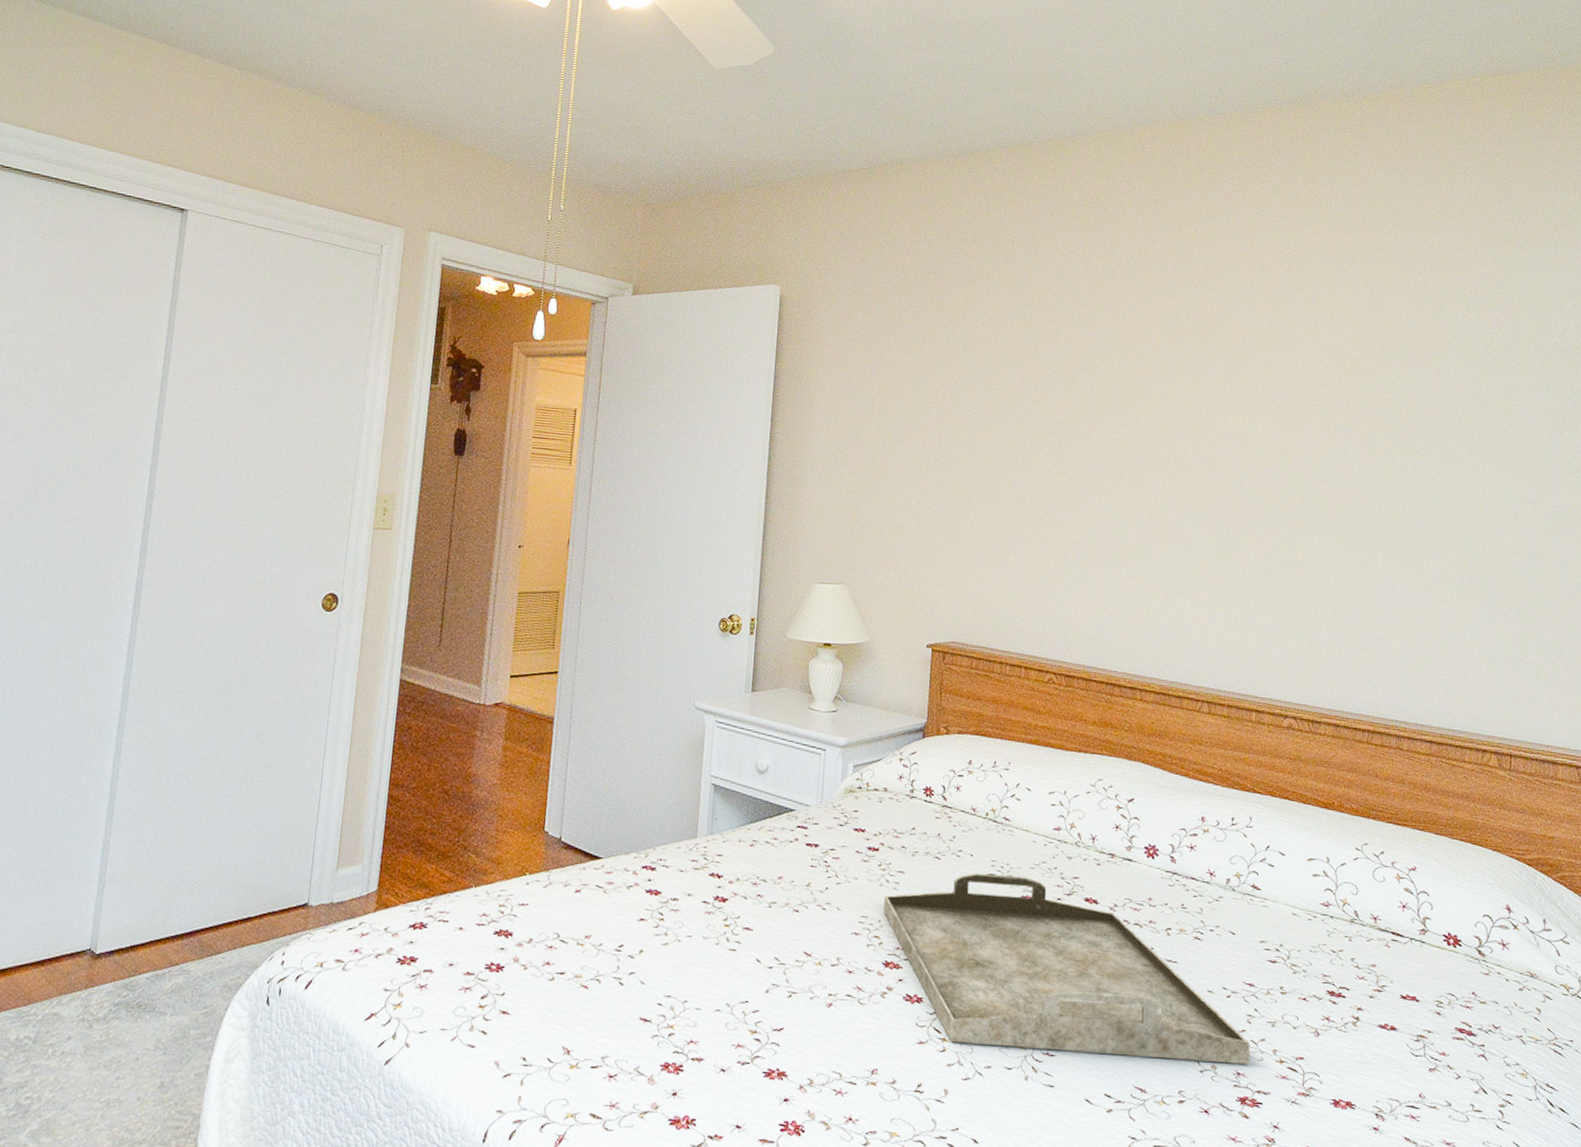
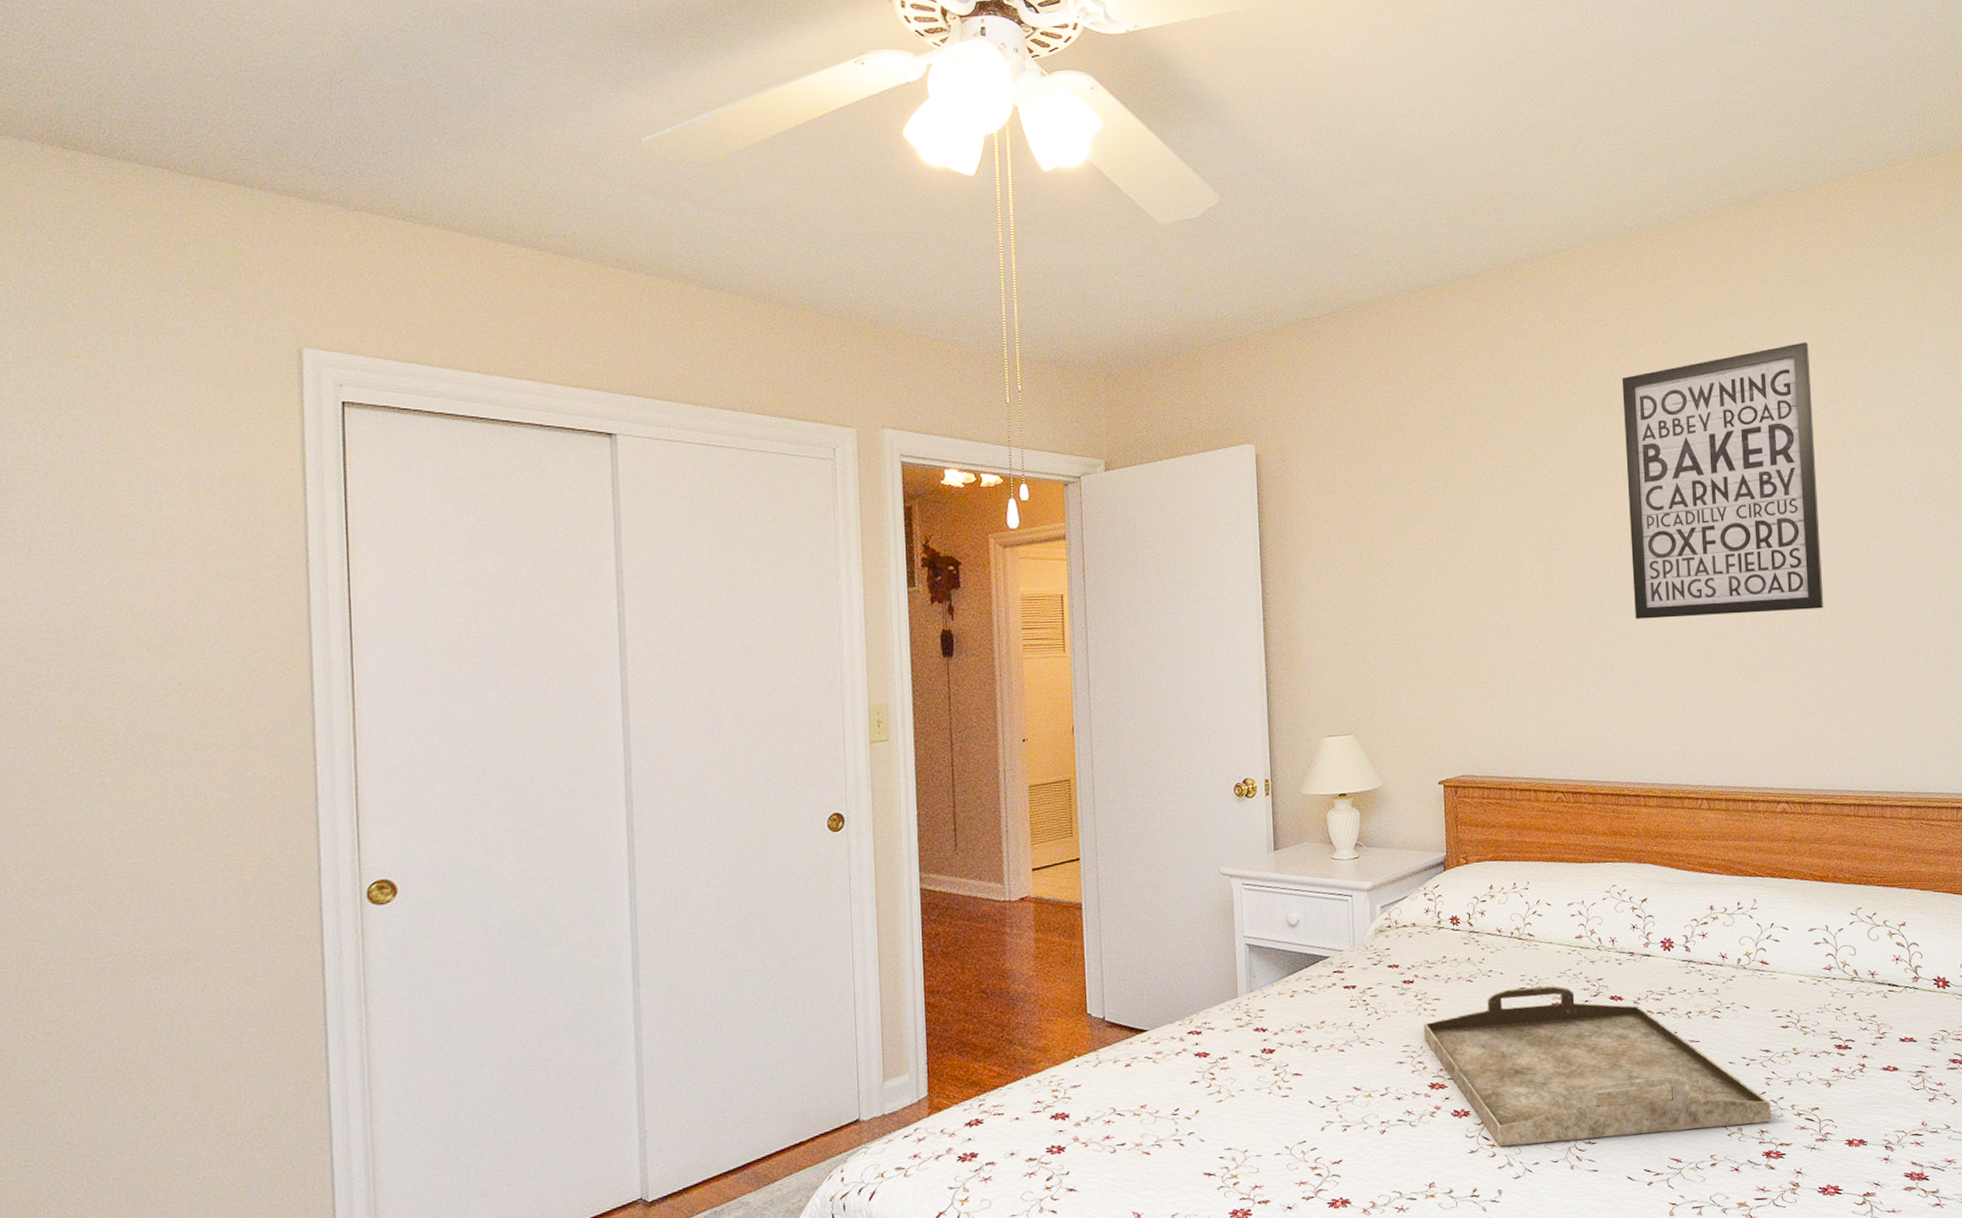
wall art: none [1148,245,1354,519] -> present [1622,342,1824,619]

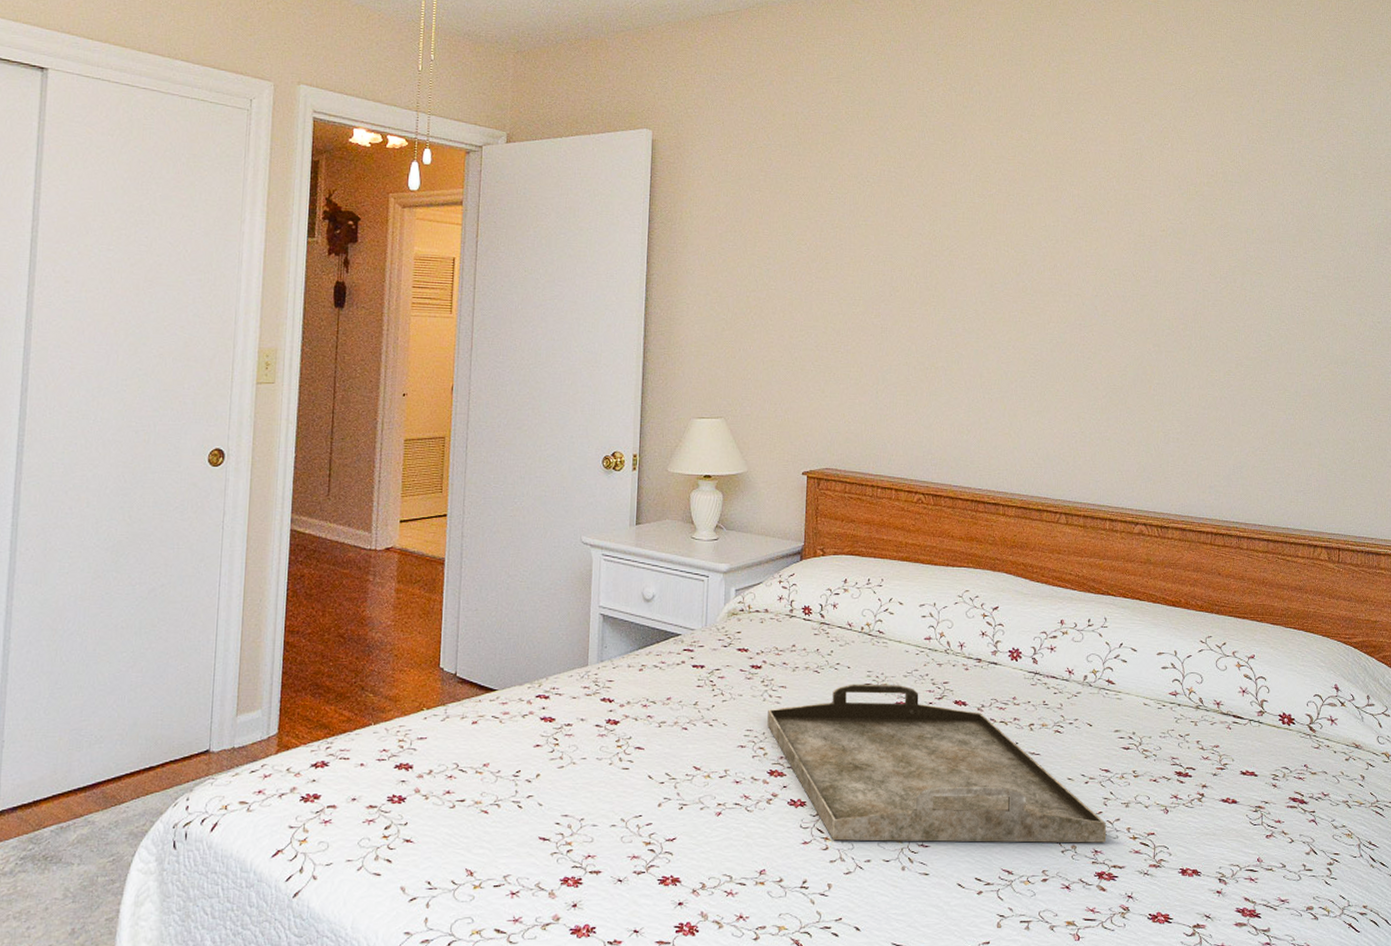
wall art: present [1622,342,1824,619] -> none [1008,76,1198,337]

